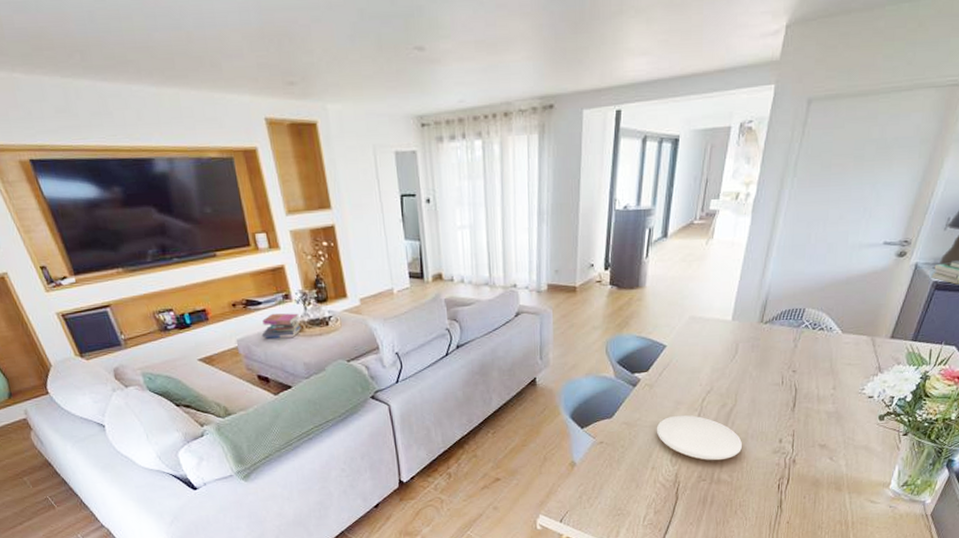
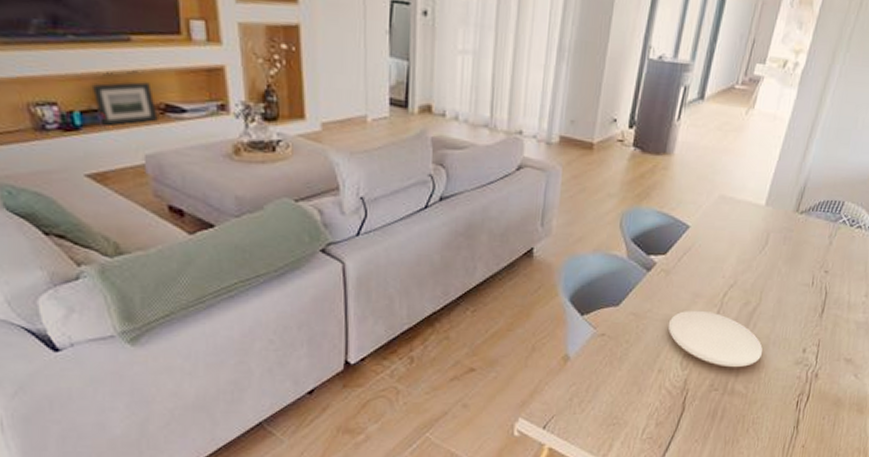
picture frame: none [194,285,243,322] -> present [91,82,158,127]
books: present [261,313,302,339] -> none [181,126,239,163]

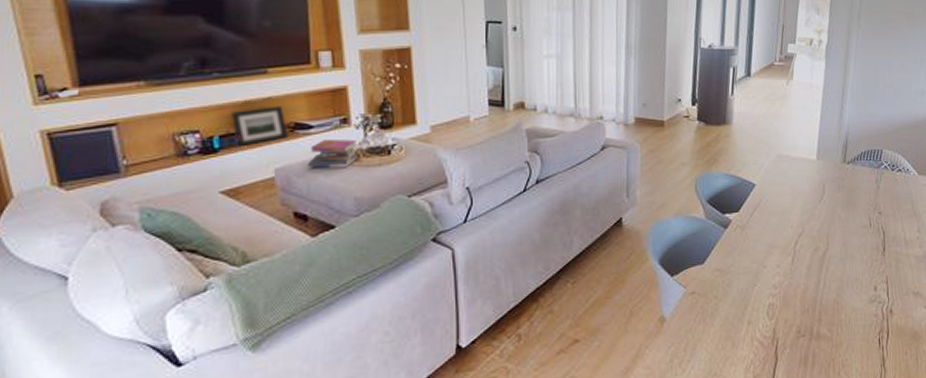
books: none [181,126,239,163] -> present [307,139,358,169]
plate: present [668,310,763,368] -> none [750,260,839,313]

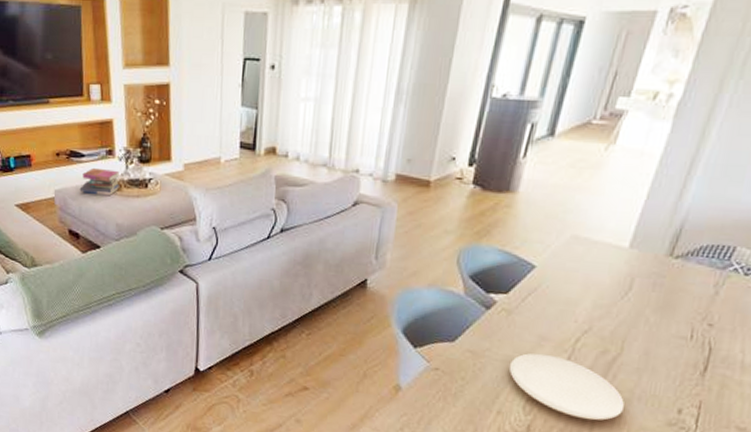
picture frame: present [230,106,288,147] -> none [22,134,65,169]
plate: none [750,260,839,313] -> present [508,353,625,421]

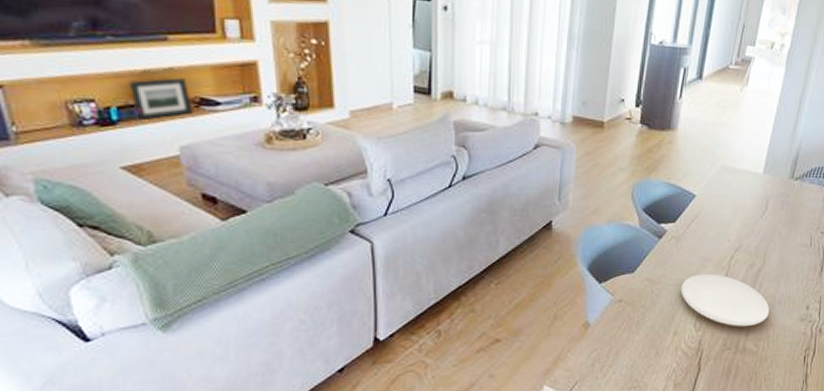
picture frame: none [22,134,65,169] -> present [128,78,193,121]
books: present [79,167,120,196] -> none [215,117,271,151]

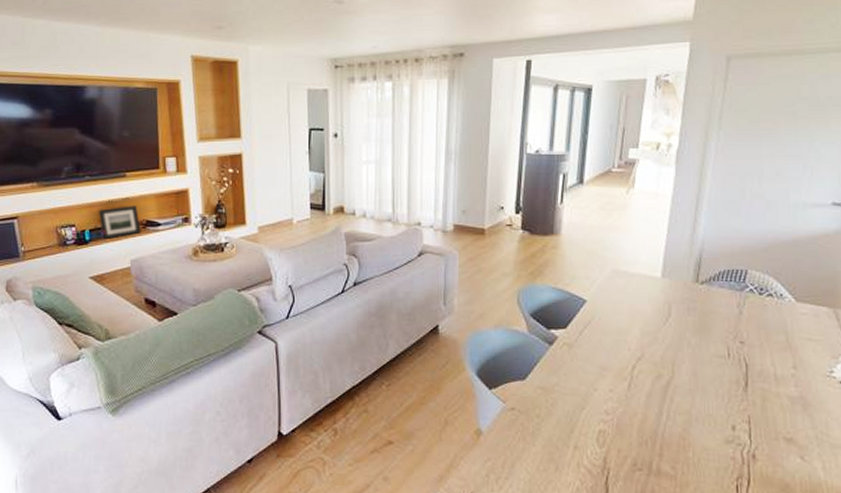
plate: present [680,273,770,327] -> none [578,383,686,446]

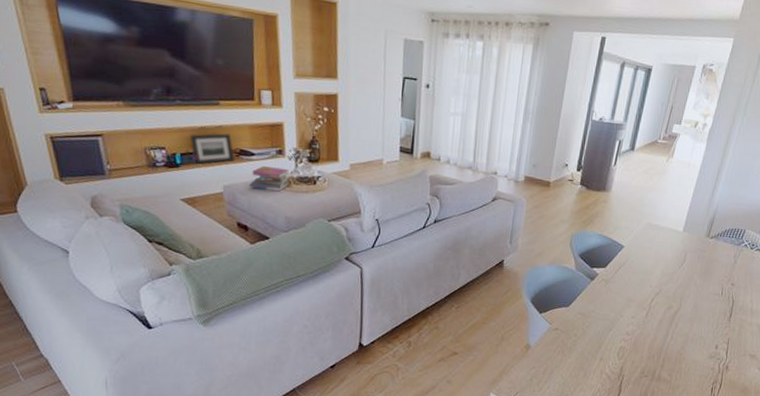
books: none [156,235,197,262] -> present [249,165,290,192]

